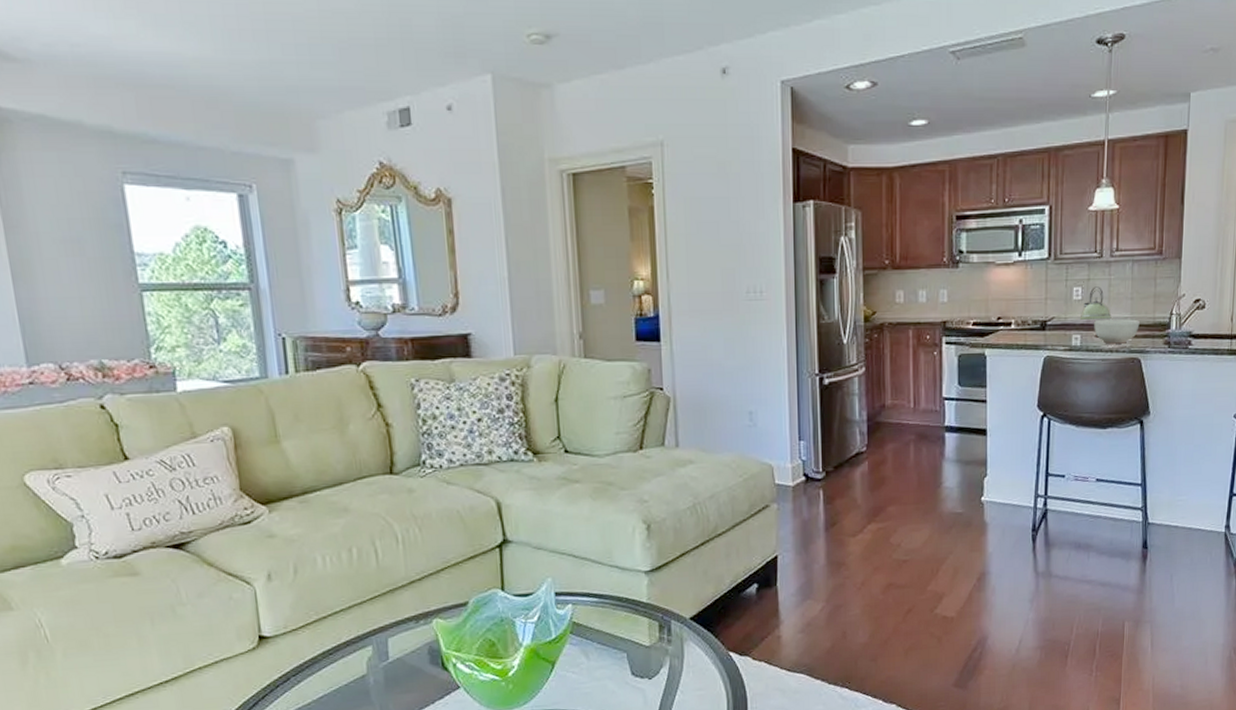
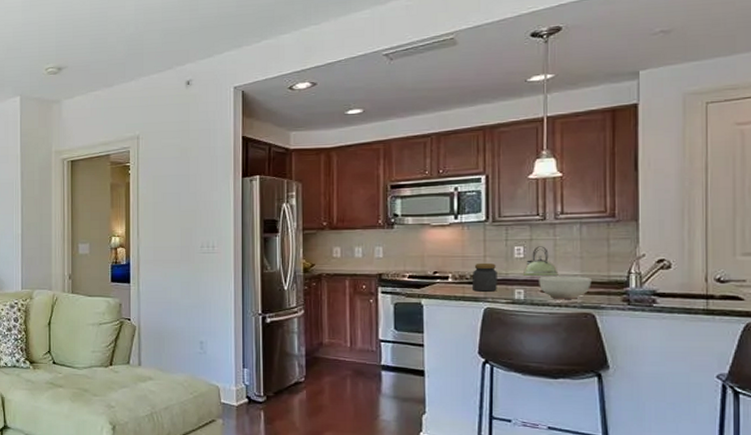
jar: none [1033,306,1057,339] -> present [471,262,497,292]

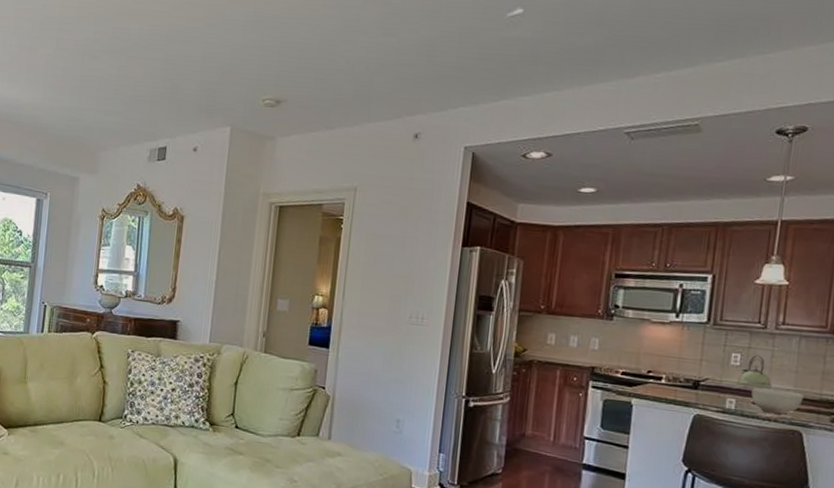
jar: present [471,262,497,292] -> none [684,366,712,398]

